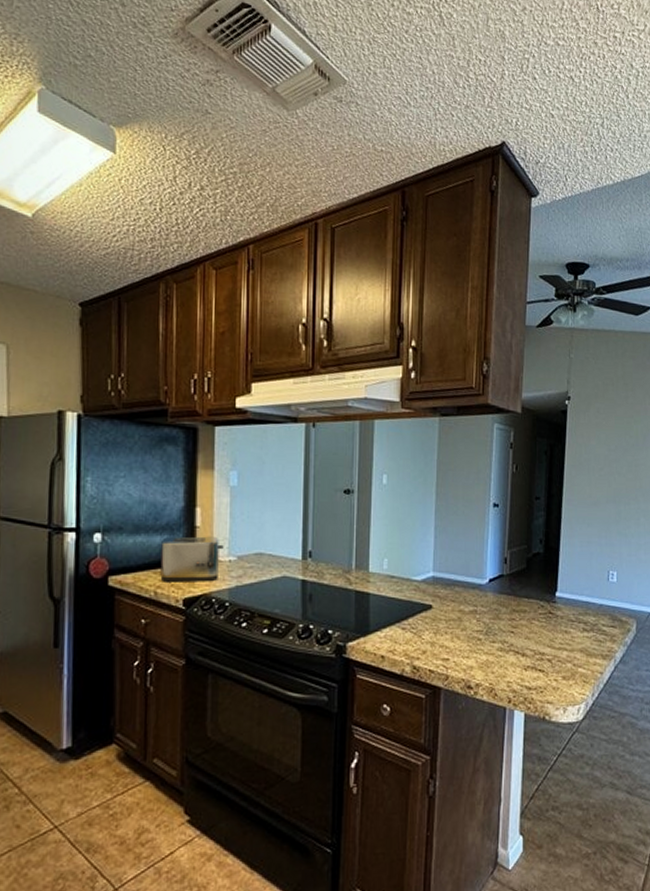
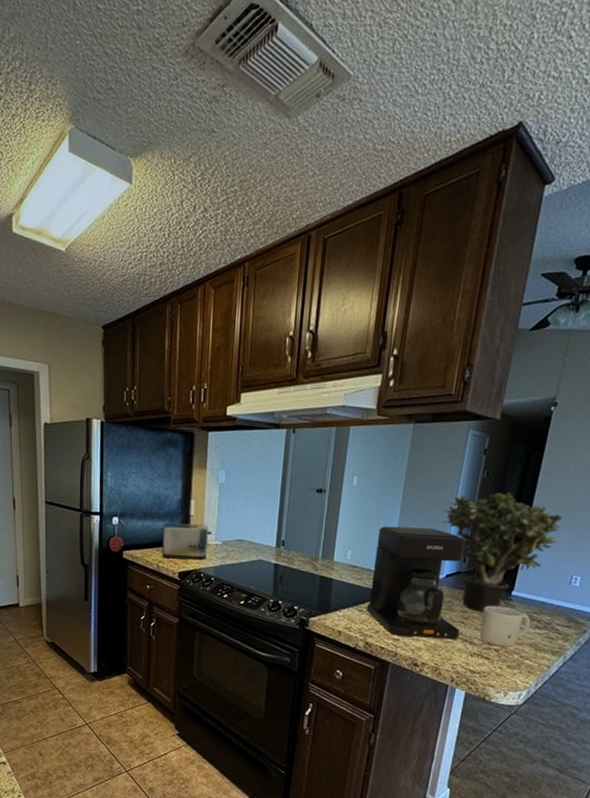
coffee maker: none [410,528,510,654] -> present [366,526,466,639]
potted plant: none [479,486,591,618] -> present [442,492,562,612]
mug: none [530,610,578,655] -> present [479,605,531,647]

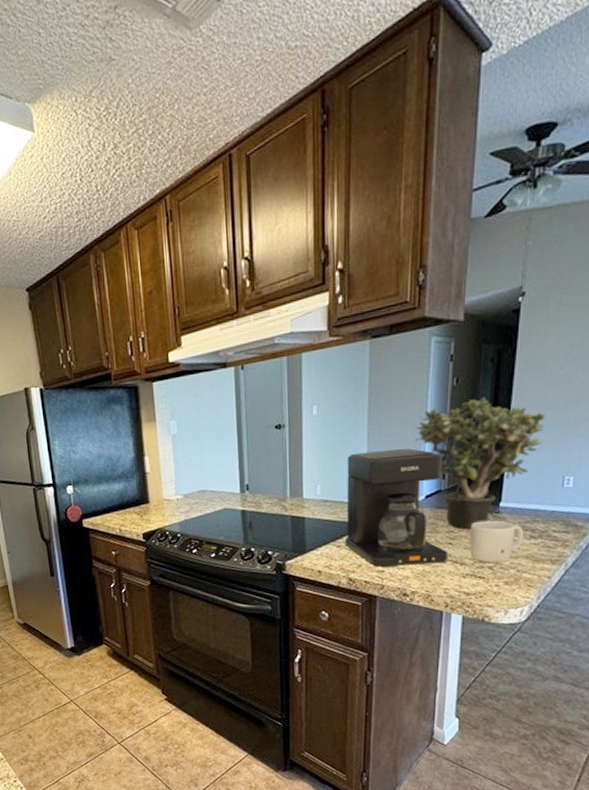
toaster: present [162,522,212,561] -> none [119,479,171,521]

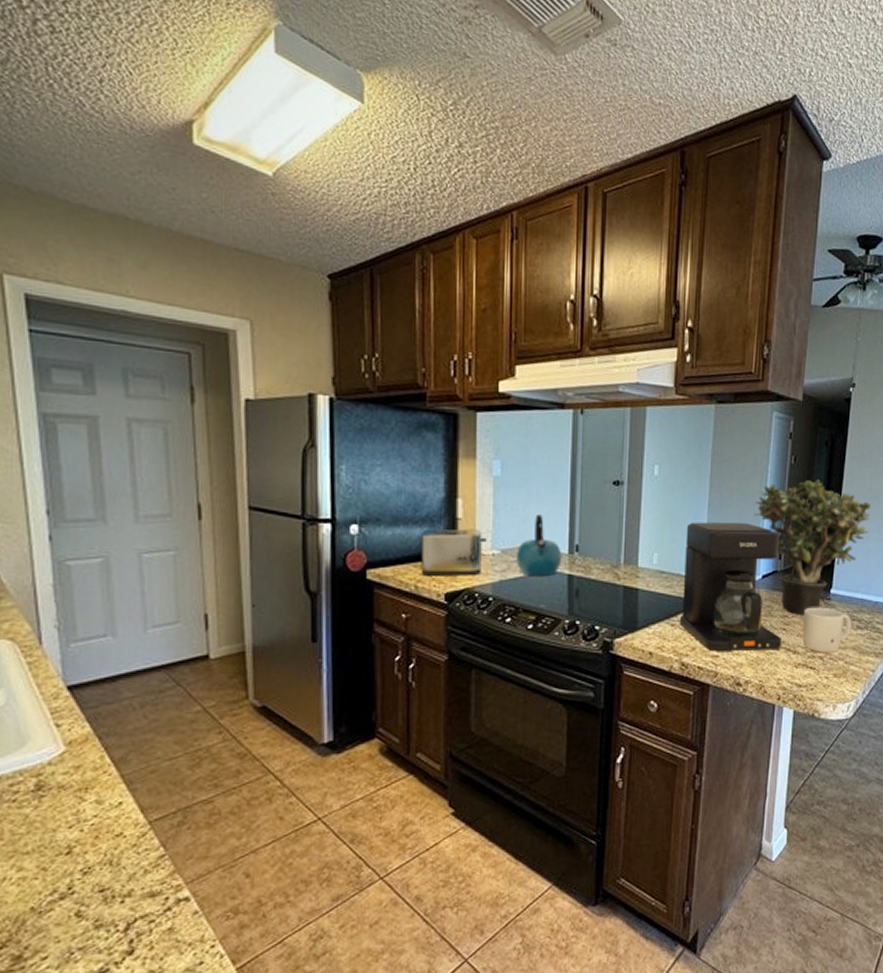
toaster: none [119,479,171,521] -> present [420,528,487,576]
kettle: none [195,462,235,515] -> present [515,515,562,577]

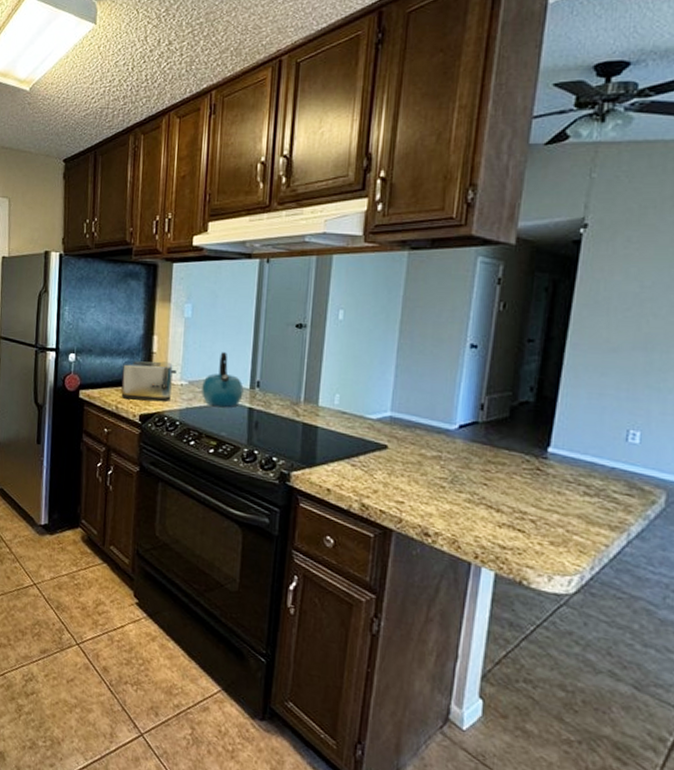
coffee maker: present [679,522,781,651] -> none [360,366,482,504]
potted plant: present [754,479,871,616] -> none [451,327,607,473]
mug: present [802,607,852,653] -> none [508,464,576,518]

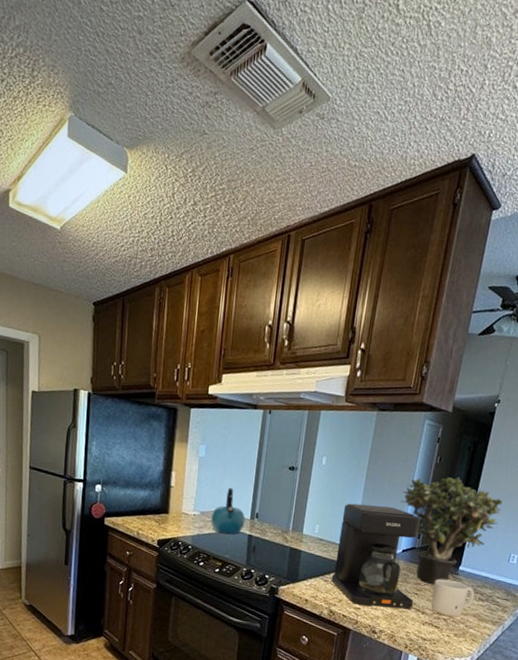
toaster: present [121,360,177,402] -> none [142,492,191,530]
coffee maker: none [360,366,482,504] -> present [331,503,420,609]
potted plant: none [451,327,607,473] -> present [400,477,503,585]
mug: none [508,464,576,518] -> present [431,578,475,617]

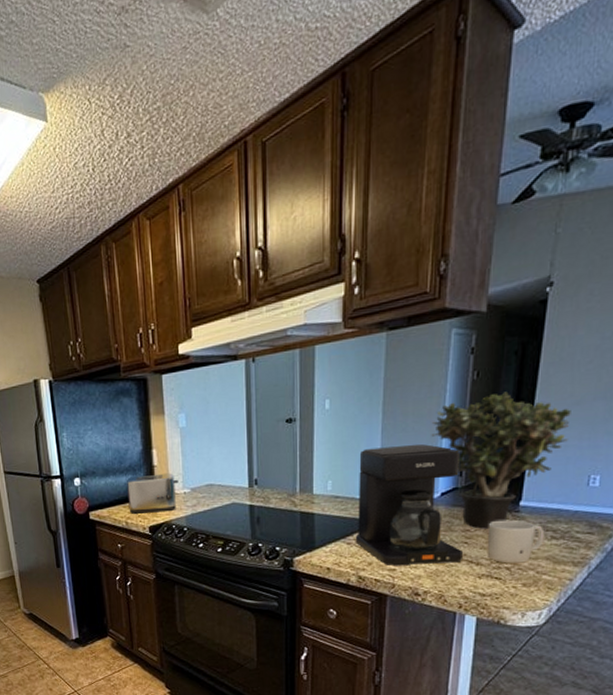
toaster: none [142,492,191,530] -> present [126,473,179,514]
kettle: present [210,488,245,535] -> none [203,456,243,509]

